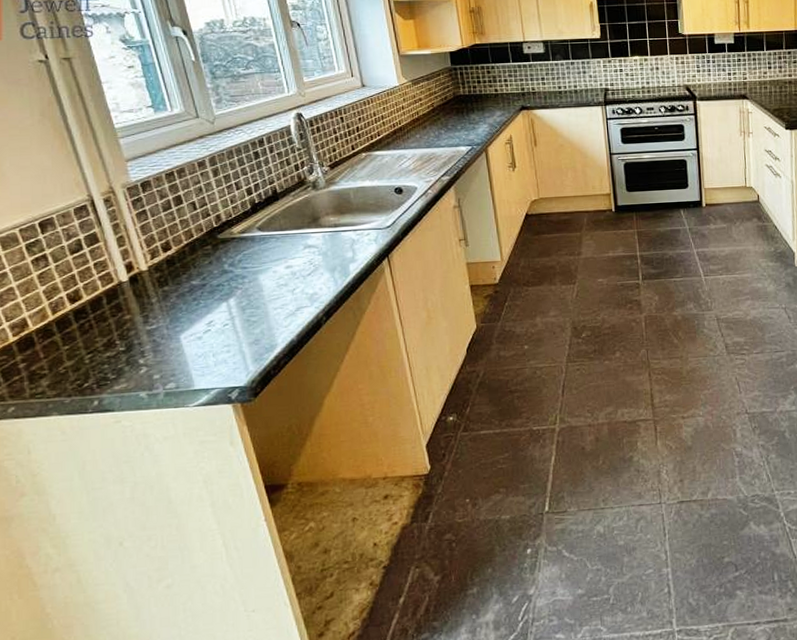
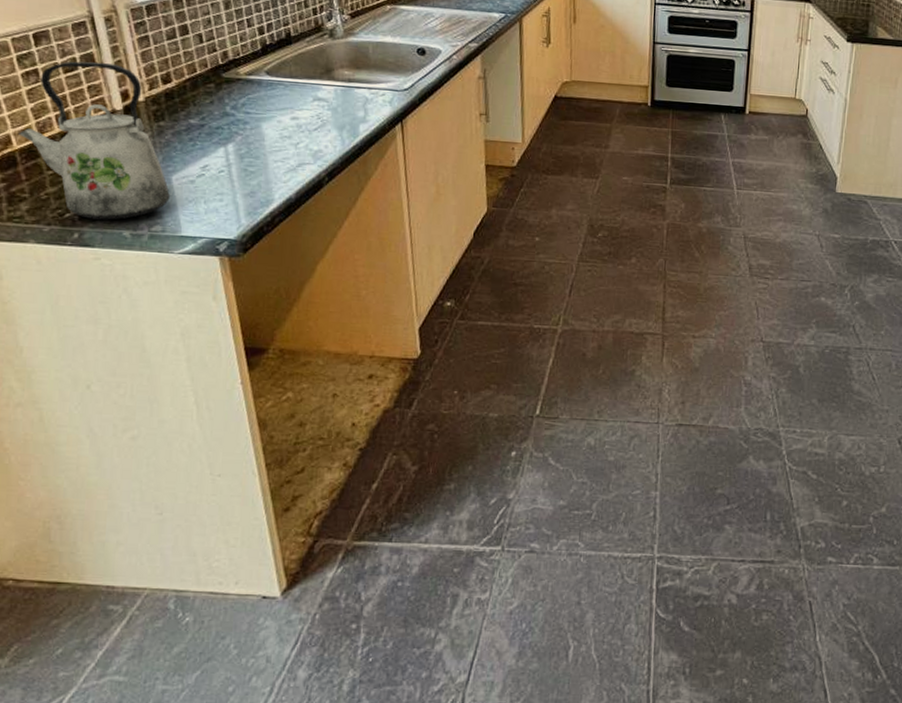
kettle: none [32,239,180,386] -> present [17,61,170,220]

